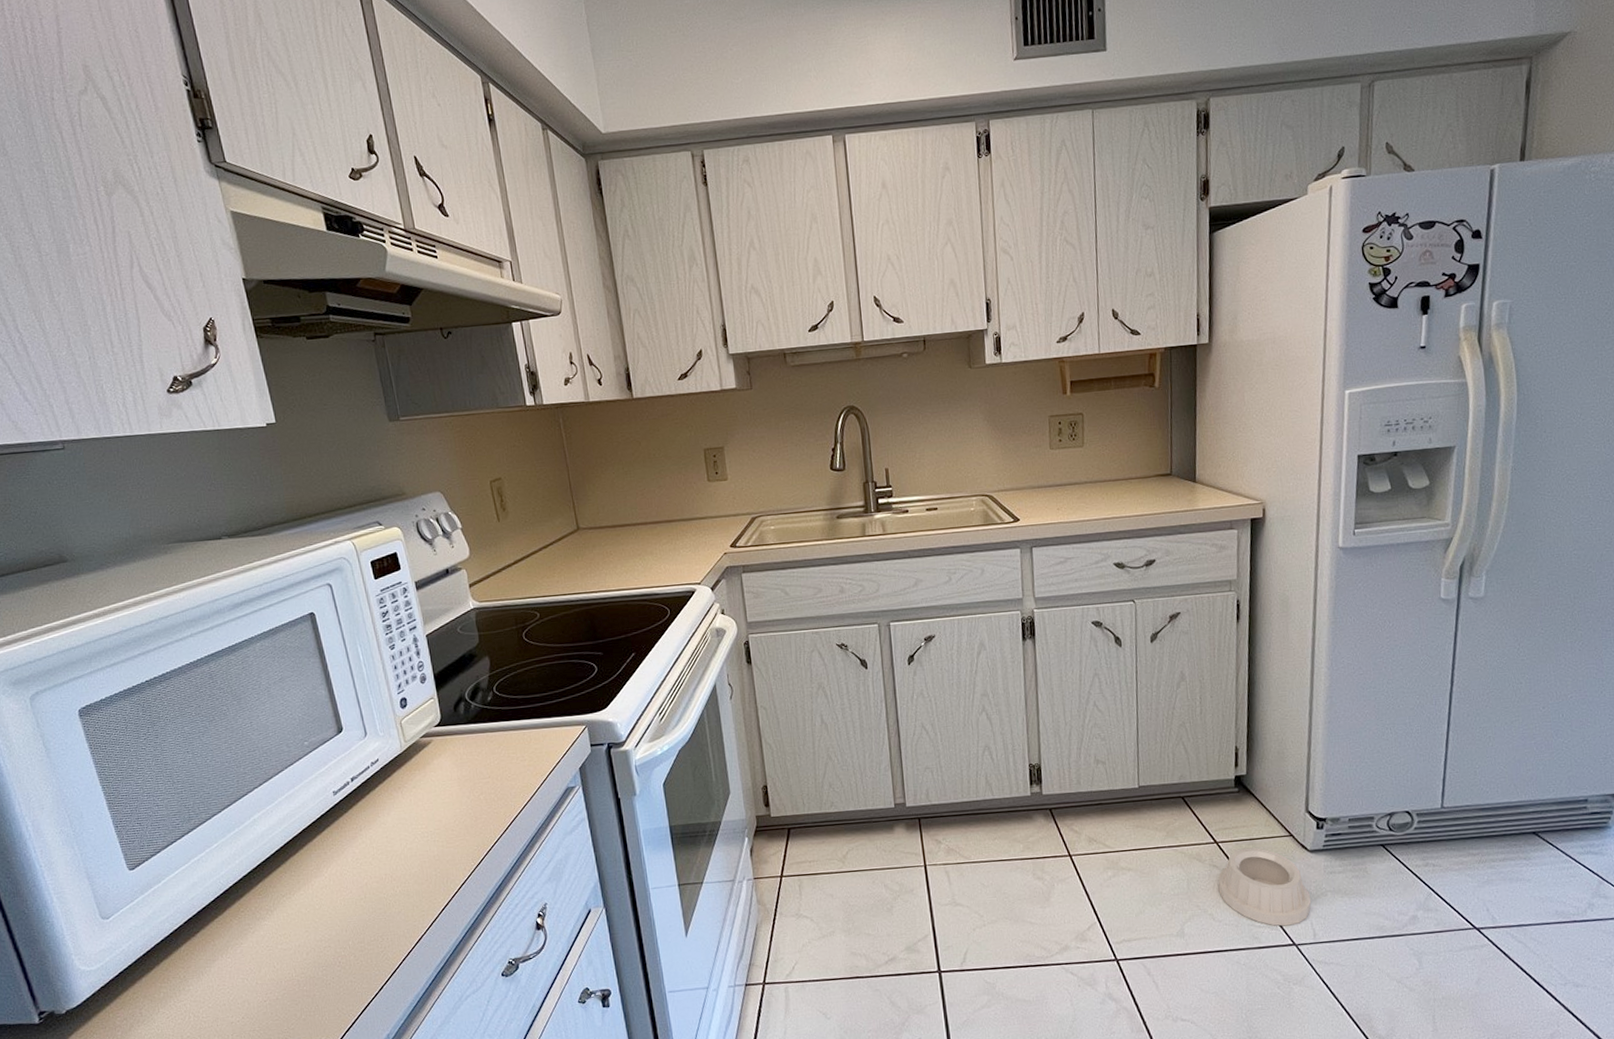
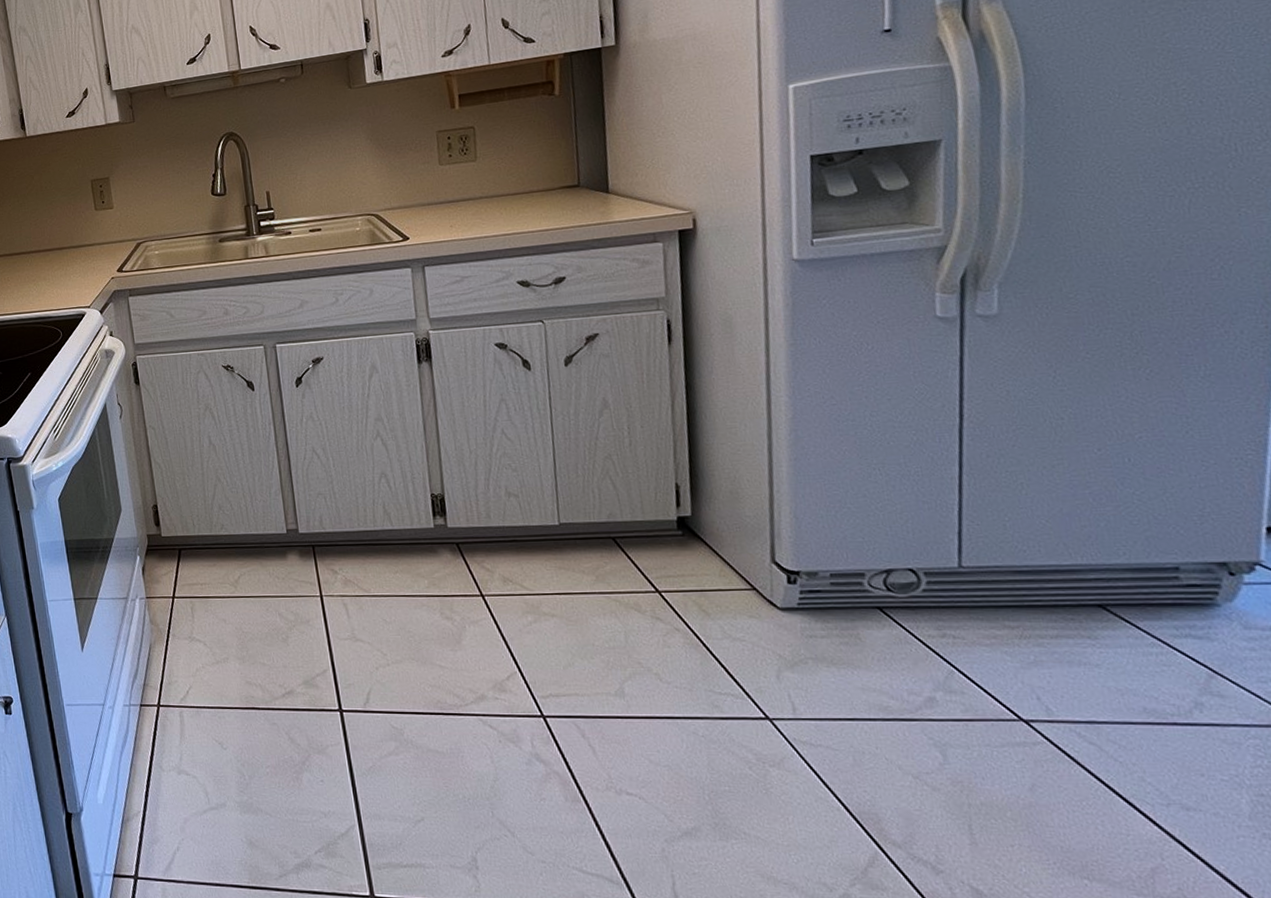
pet bowl: present [1218,847,1312,927] -> none [663,600,787,696]

